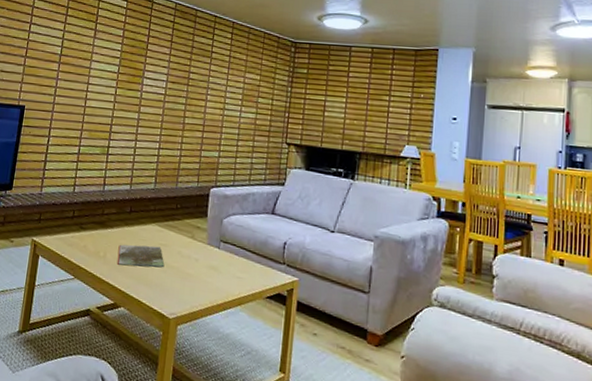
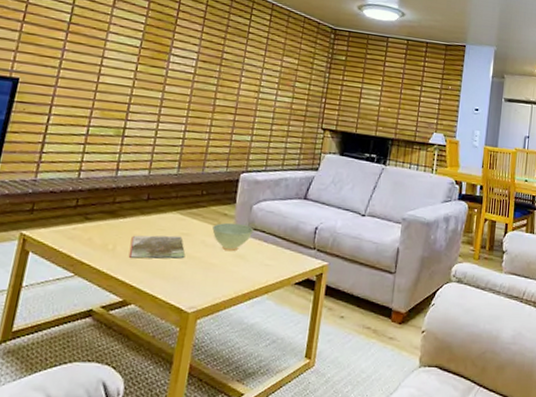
bowl: none [187,235,226,263] -> present [212,222,254,251]

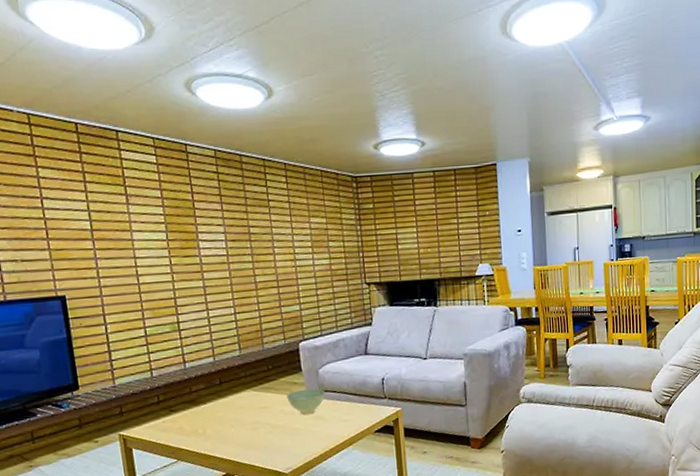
magazine: present [129,235,185,259] -> none [216,410,270,437]

